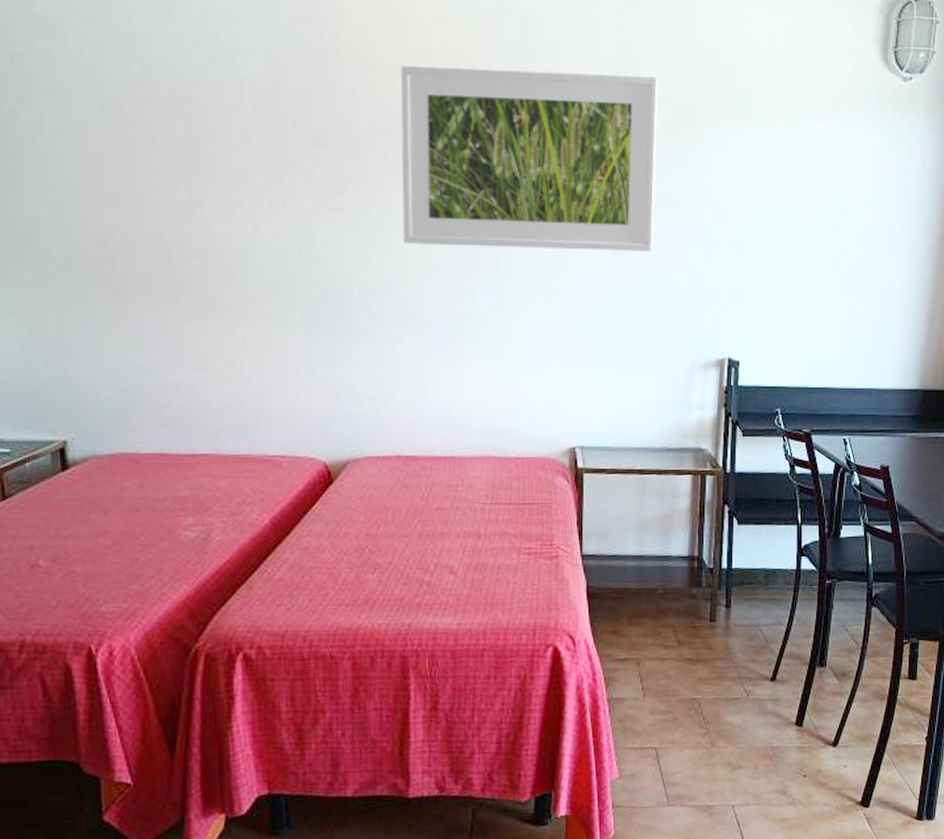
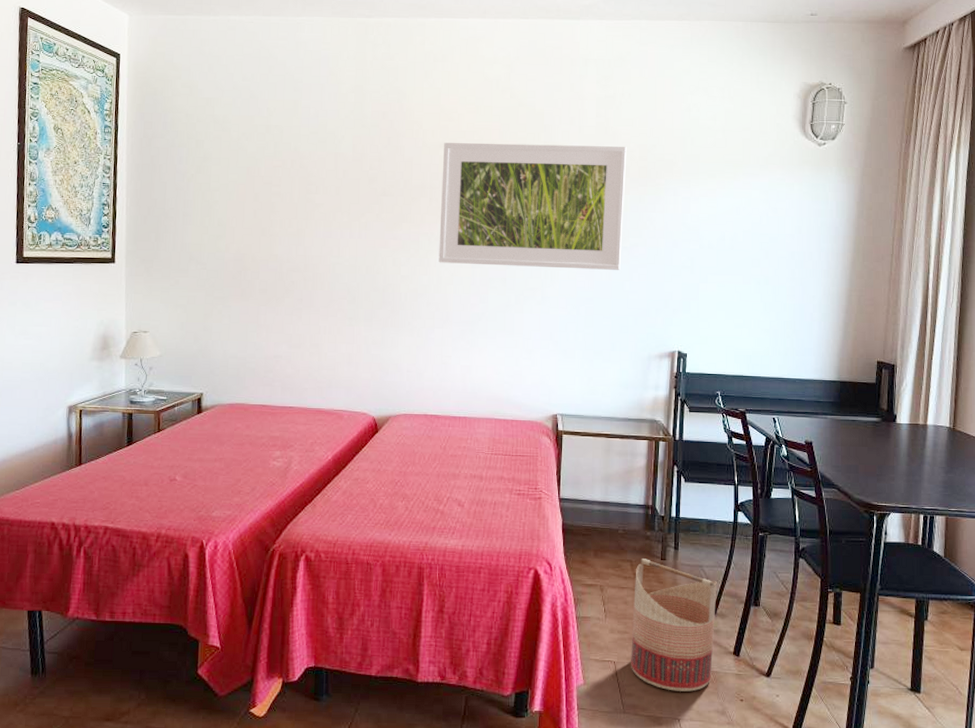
basket: none [675,622,777,774] -> present [631,559,717,692]

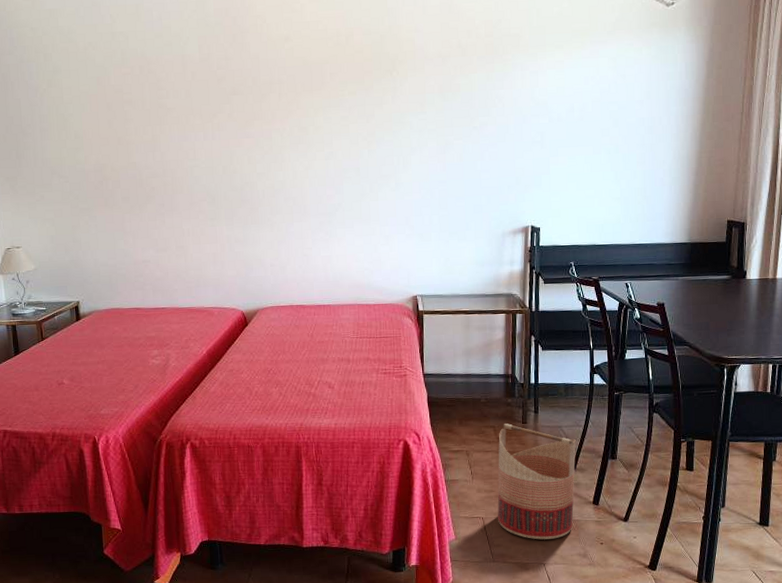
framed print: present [439,142,627,270] -> none [289,24,473,158]

